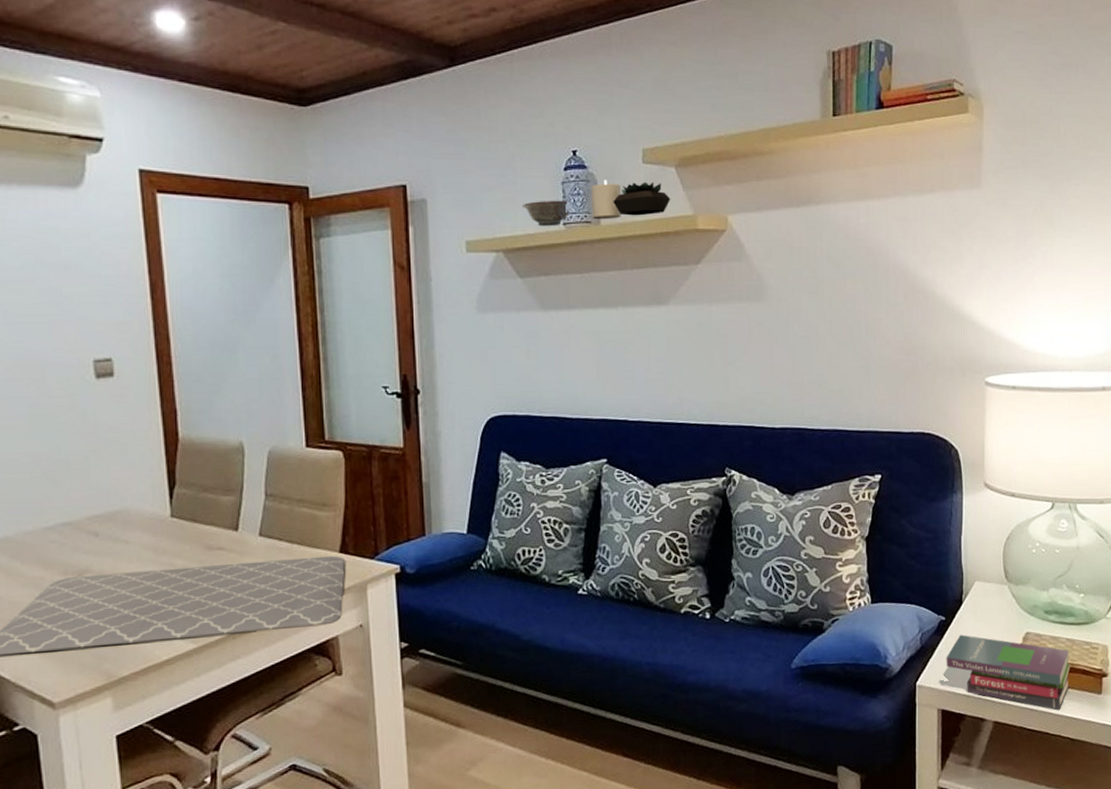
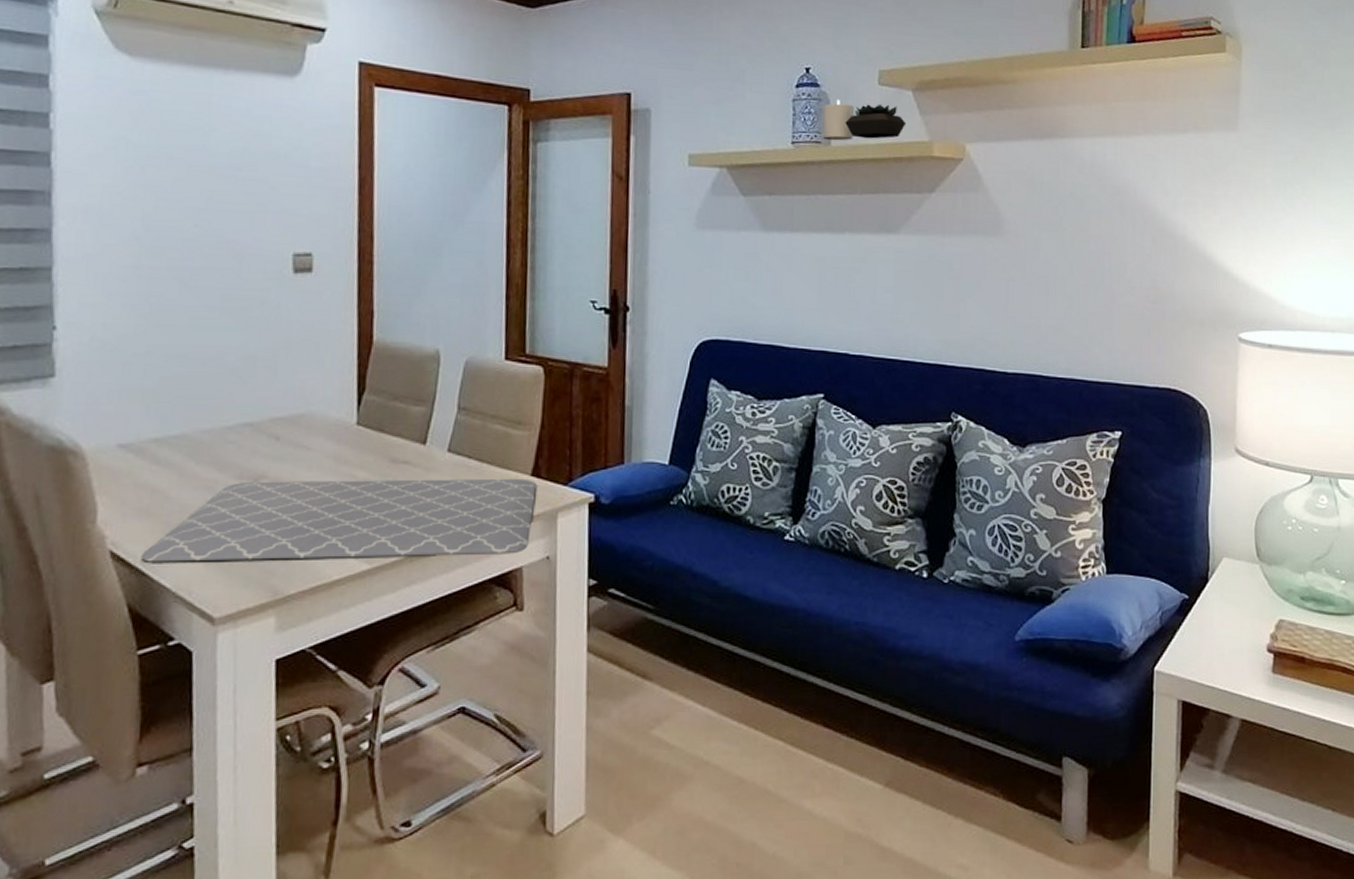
decorative bowl: present [521,200,571,227] -> none [749,117,801,145]
books: present [946,634,1071,711] -> none [1188,616,1329,712]

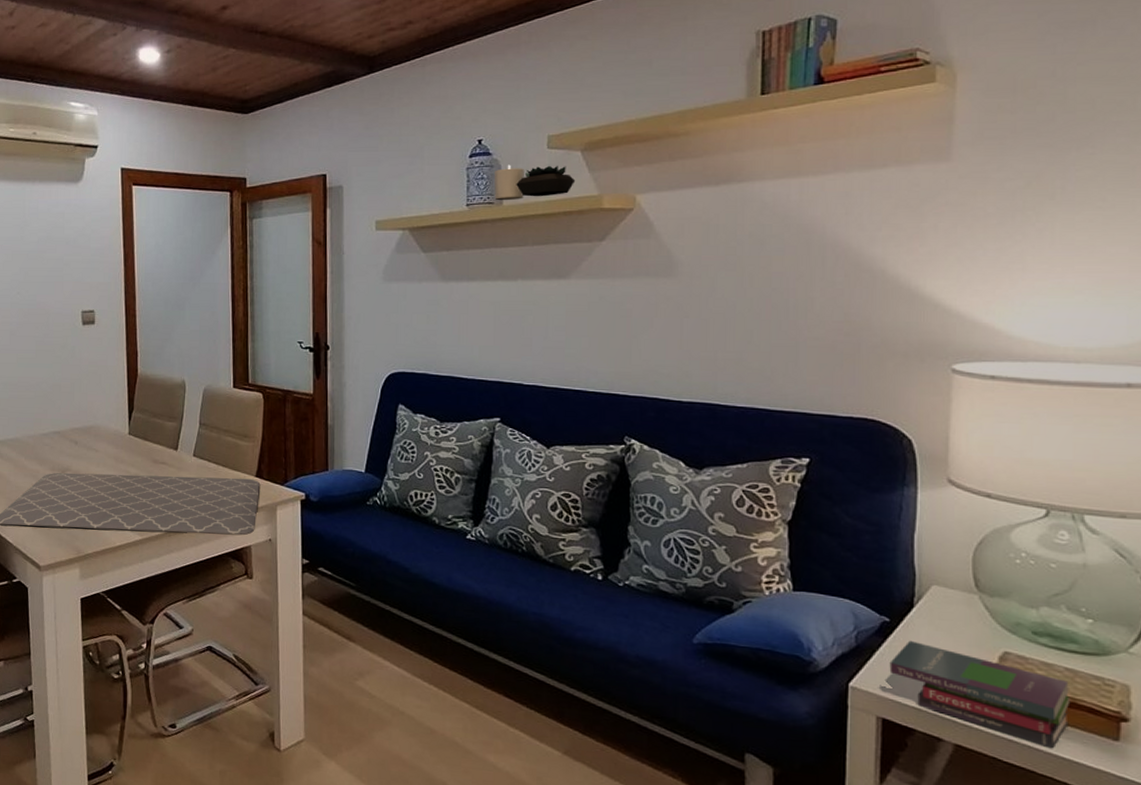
books: none [1188,616,1329,712] -> present [889,640,1071,749]

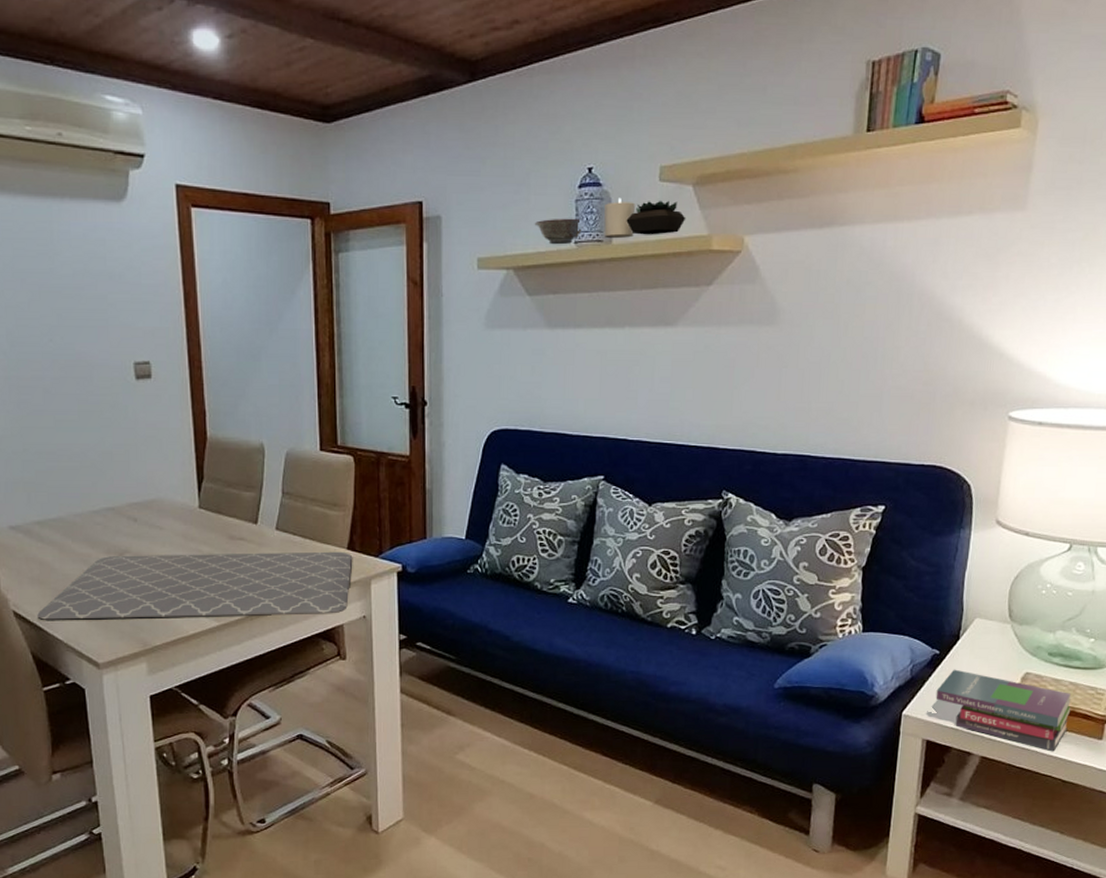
decorative bowl: none [428,184,475,208] -> present [534,218,583,245]

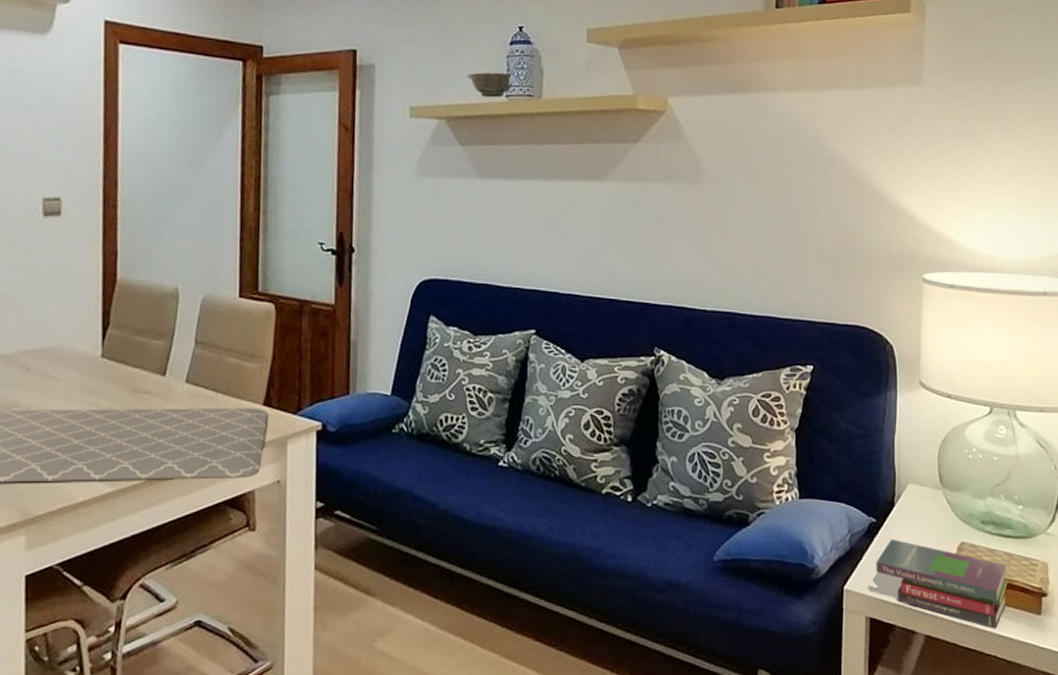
candle: present [603,197,636,239] -> none [533,56,565,95]
succulent plant: present [626,200,686,235] -> none [555,60,613,93]

